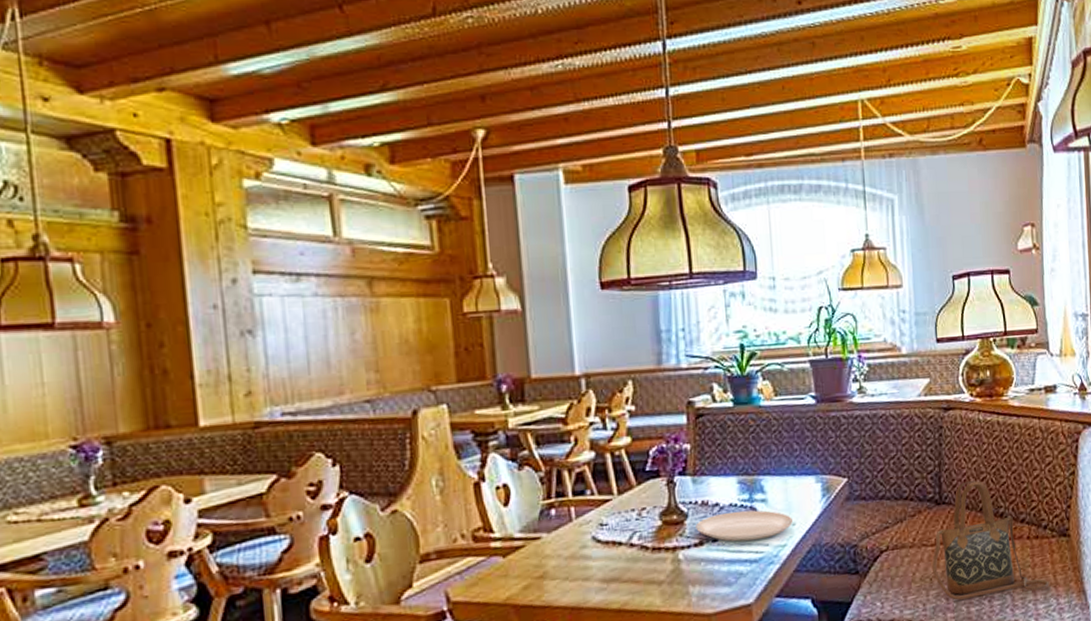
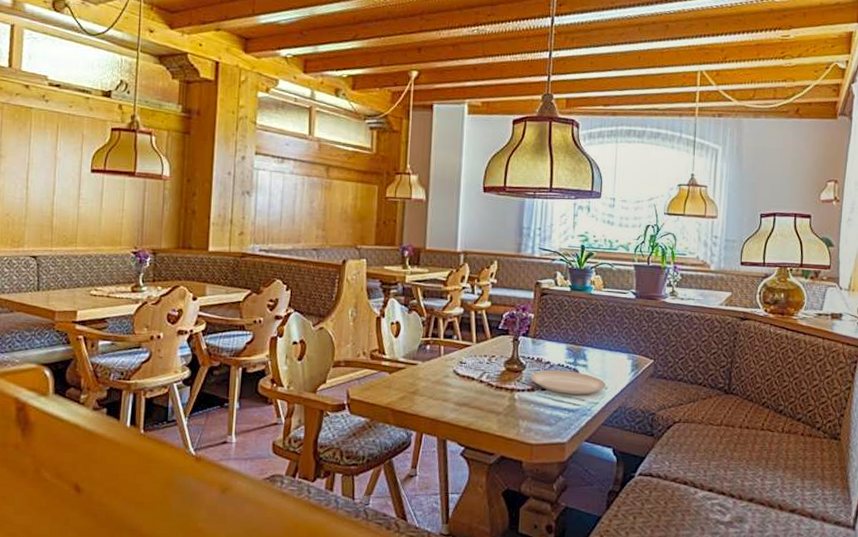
handbag: present [932,481,1049,601] -> none [716,380,817,480]

